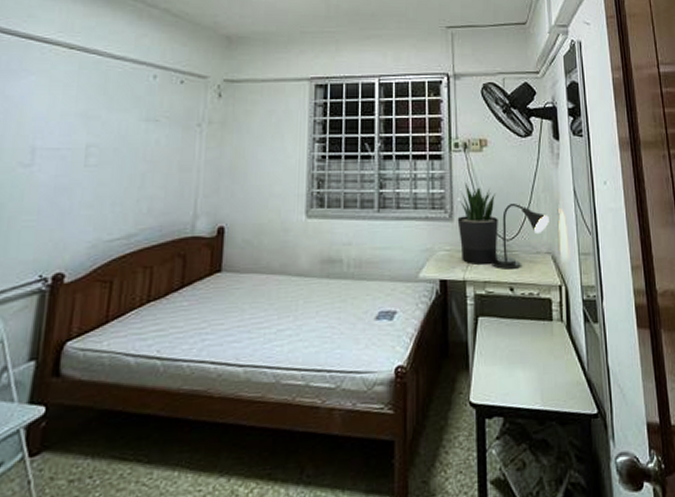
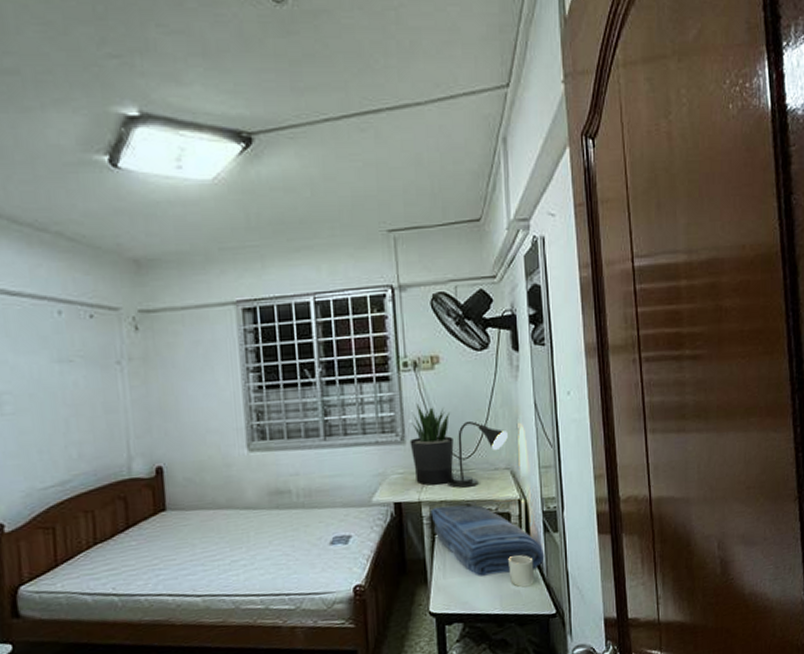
towel: none [473,286,585,365] -> present [429,504,545,576]
mug: none [549,344,575,381] -> present [508,554,534,588]

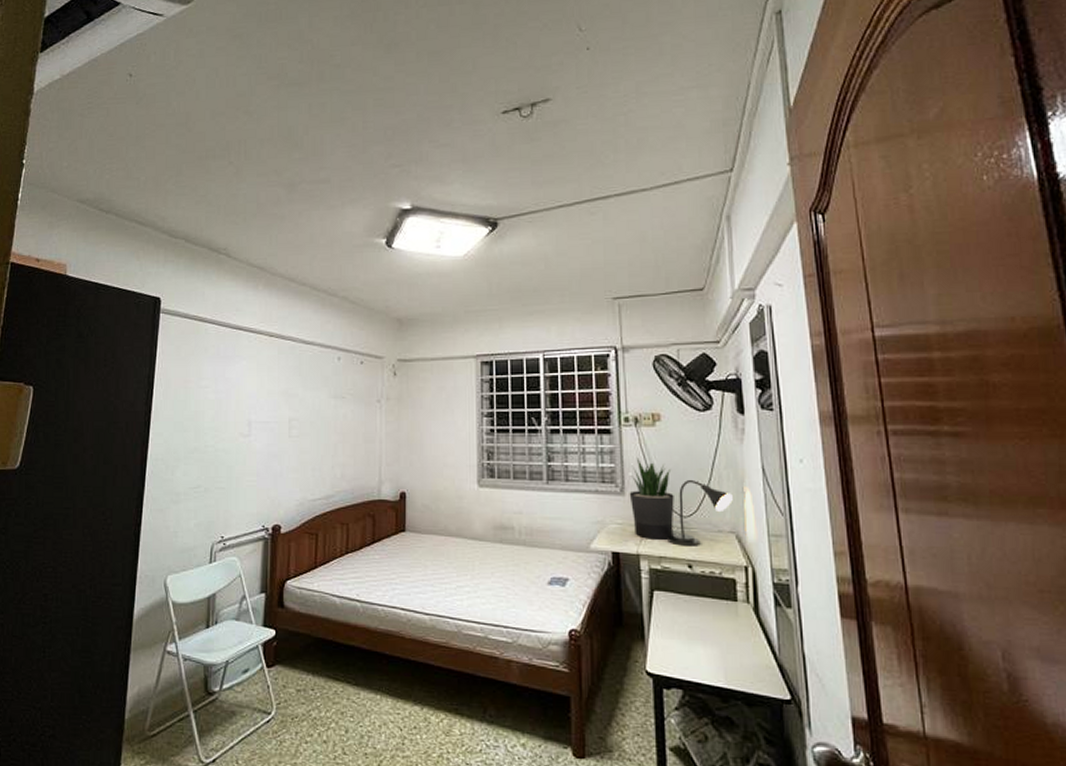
towel: present [429,504,545,576] -> none [648,562,776,643]
mug: present [508,554,534,588] -> none [734,625,764,663]

